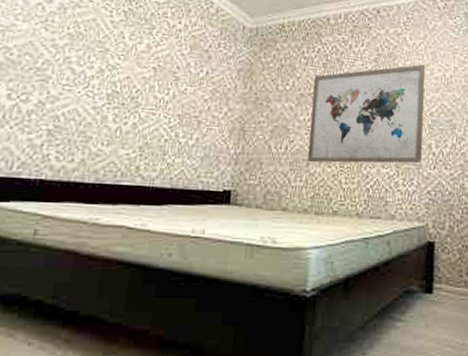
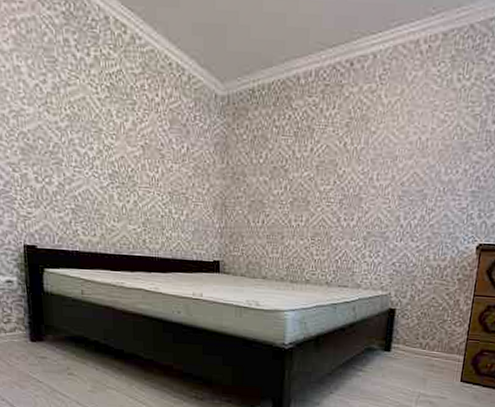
wall art: present [307,64,426,164] -> none [281,127,400,236]

